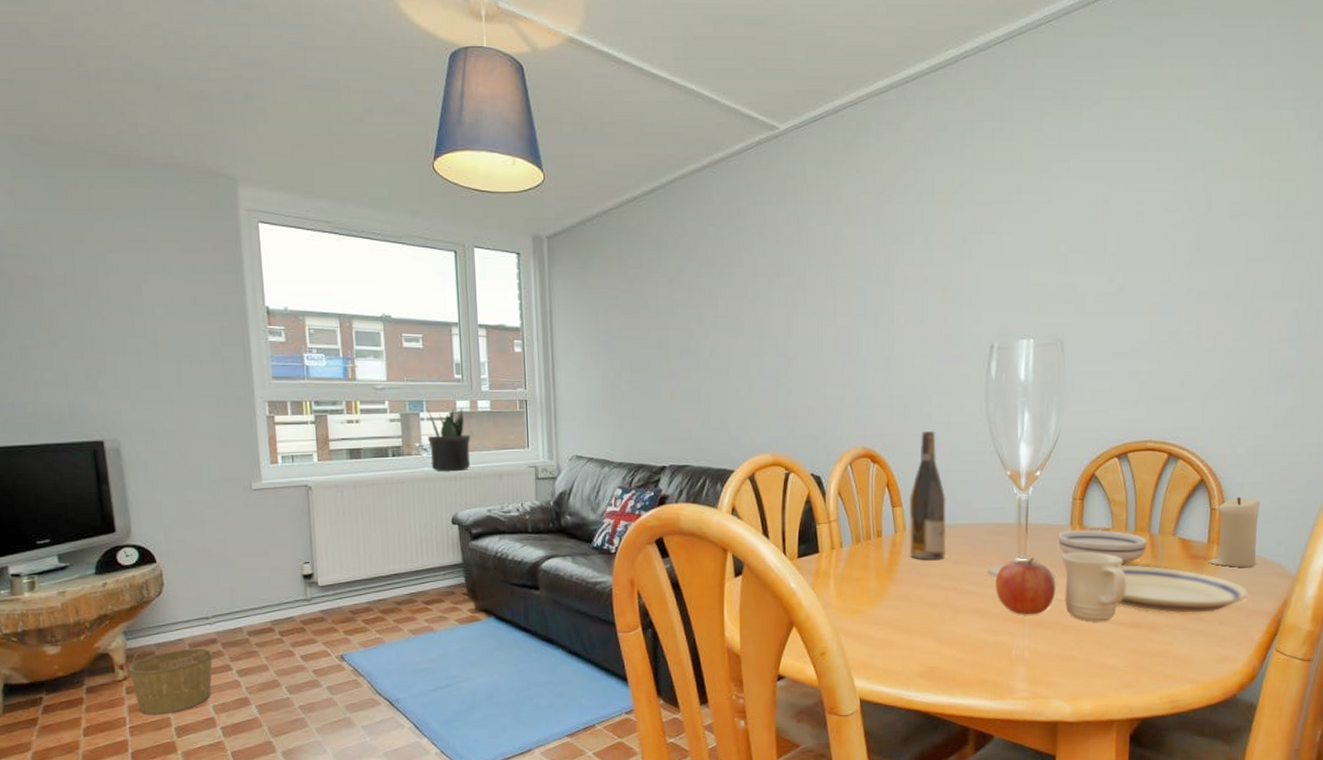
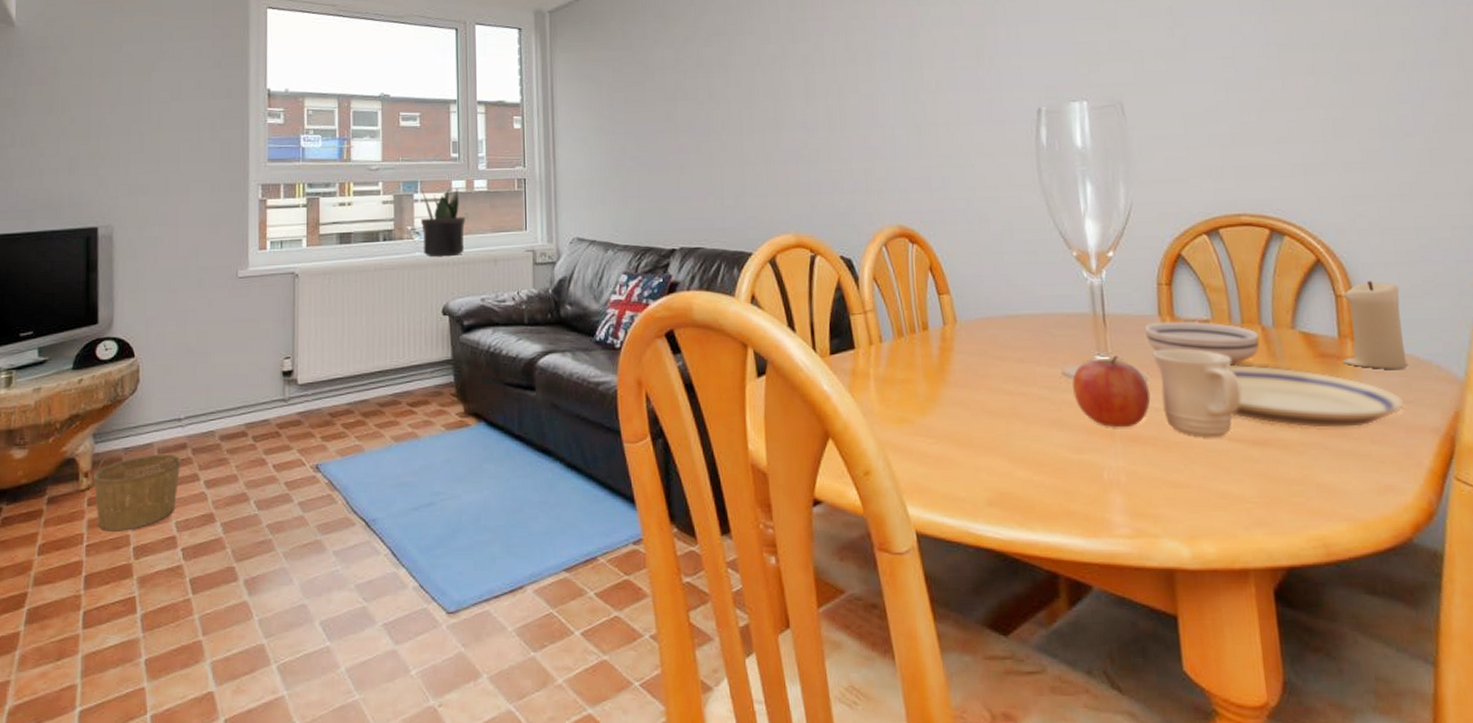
wine bottle: present [908,430,947,560] -> none [957,205,1008,358]

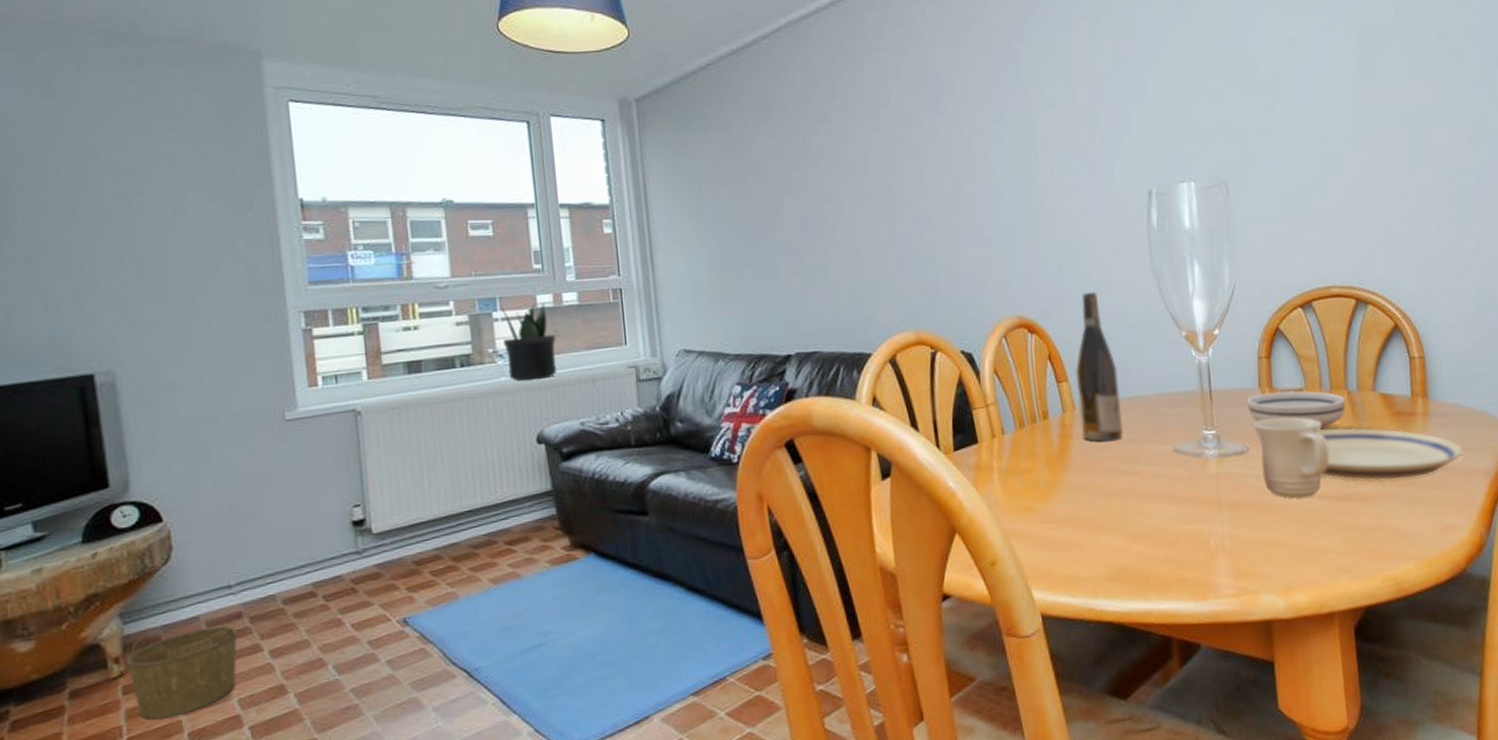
wine bottle: none [957,205,1008,358] -> present [1075,291,1123,442]
fruit: present [1072,356,1151,428] -> none [1182,429,1252,497]
candle: present [1343,281,1408,370] -> none [1415,342,1467,422]

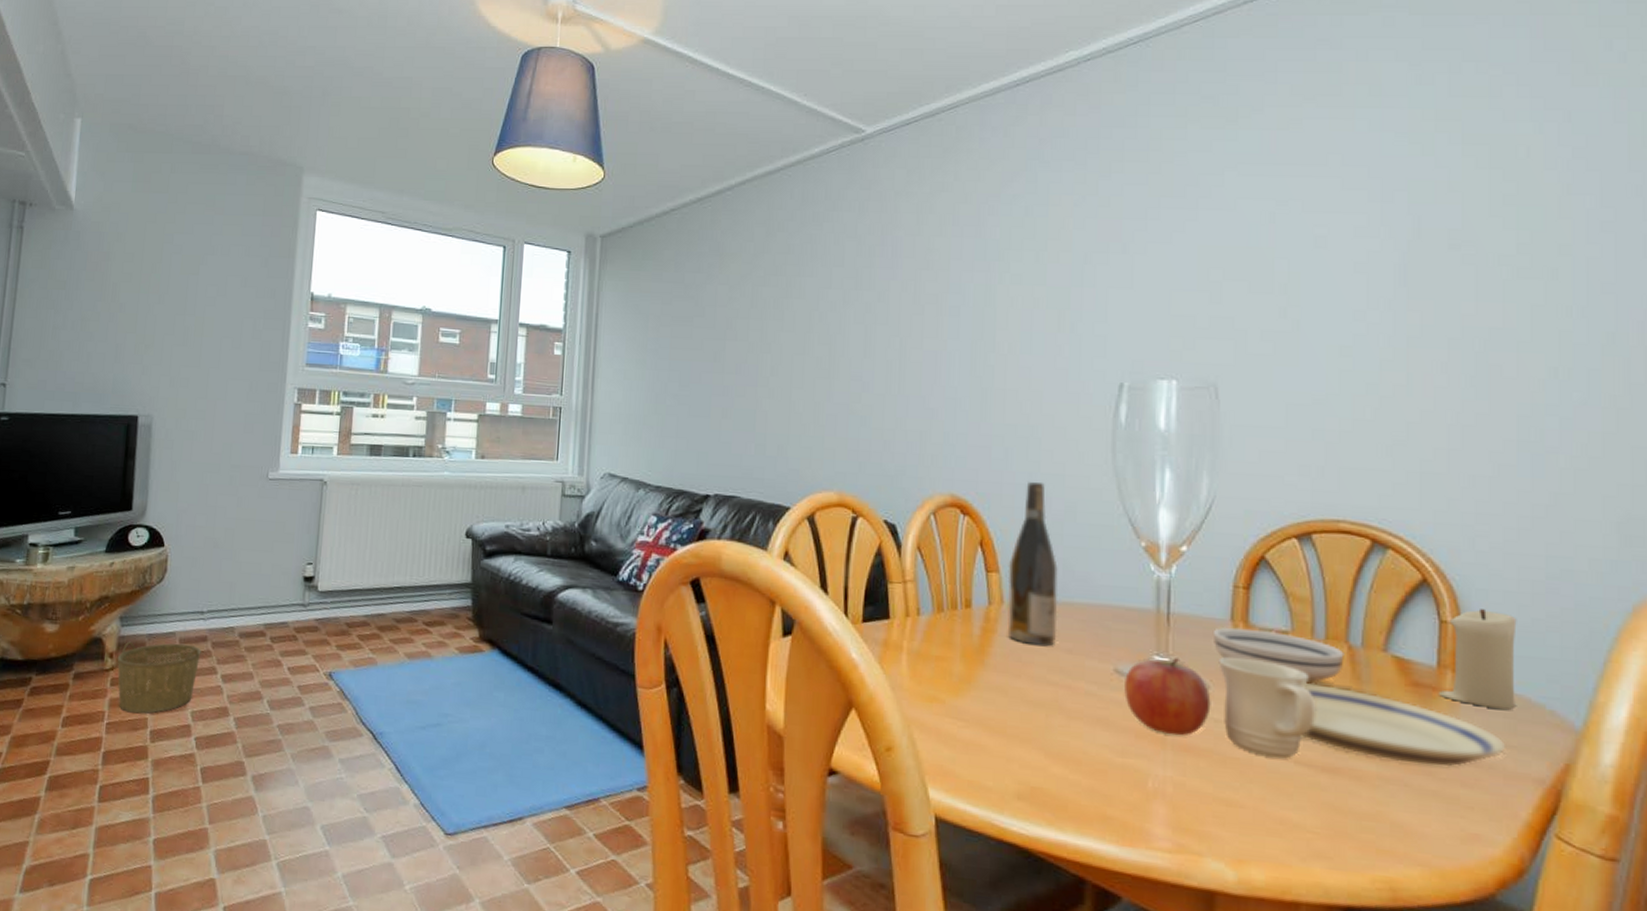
planter: present [500,302,556,382] -> none [452,408,497,479]
fruit: none [1182,429,1252,497] -> present [1124,658,1211,736]
candle: none [1415,342,1467,422] -> present [1439,609,1517,711]

